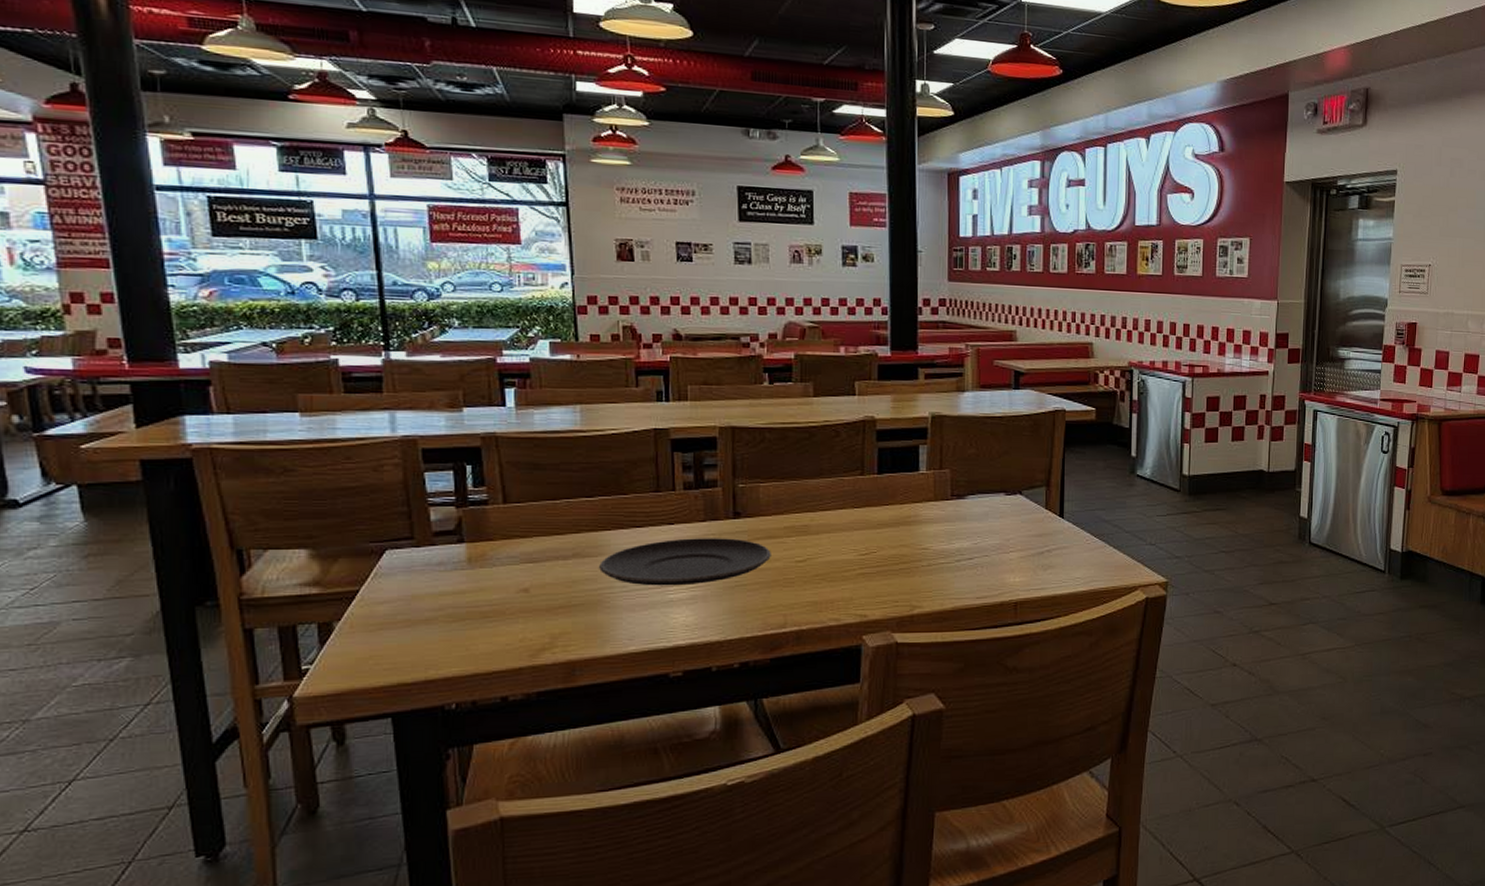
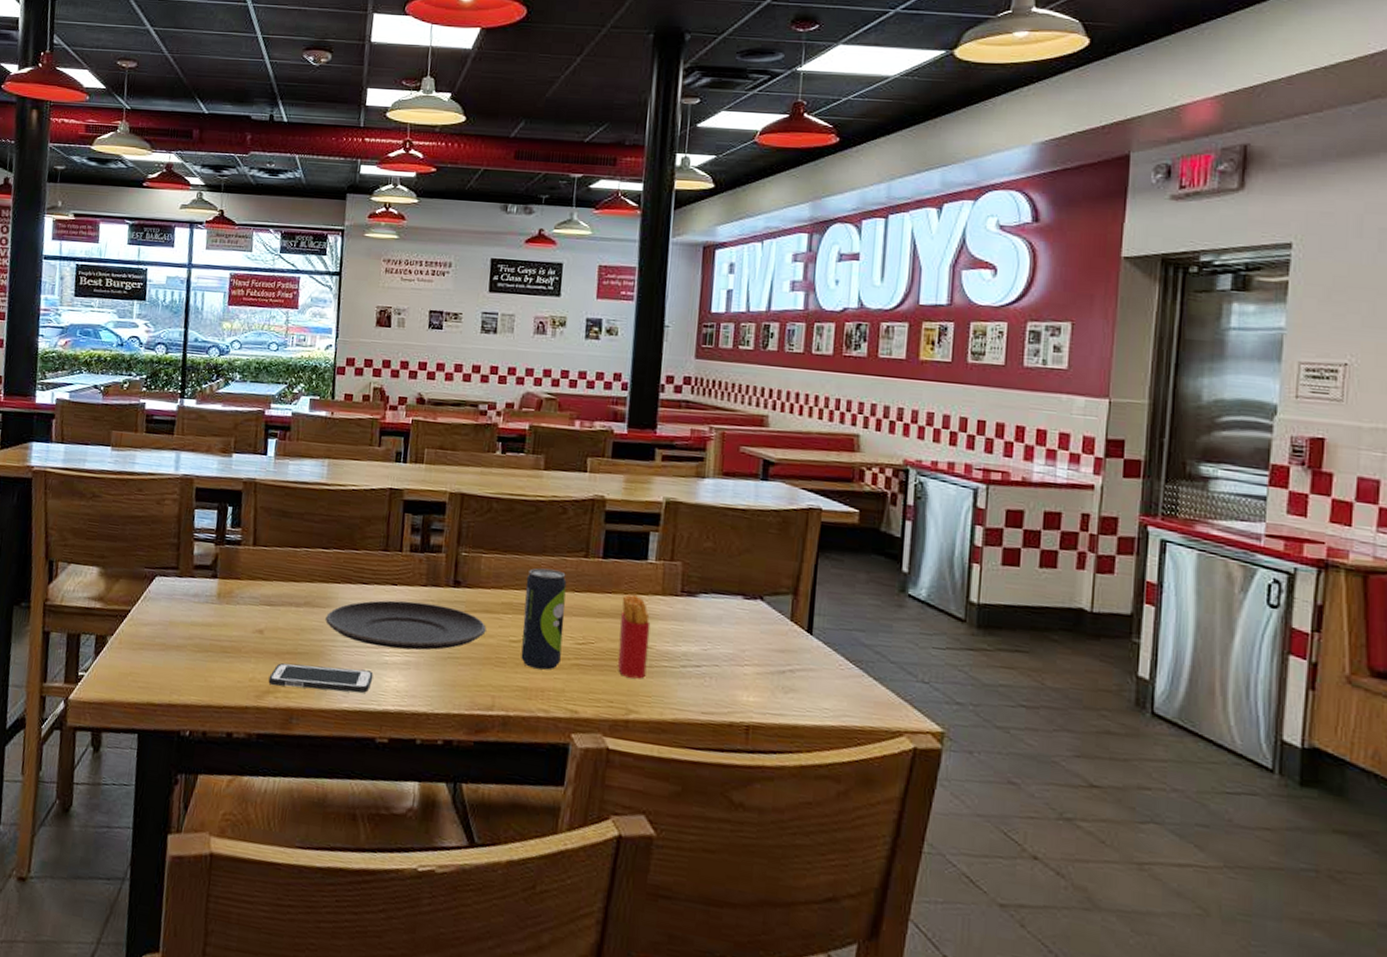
cell phone: none [542,611,659,641] -> present [268,663,374,693]
beverage can: none [806,490,847,583] -> present [521,568,567,670]
french fries: none [898,503,926,578] -> present [618,593,651,679]

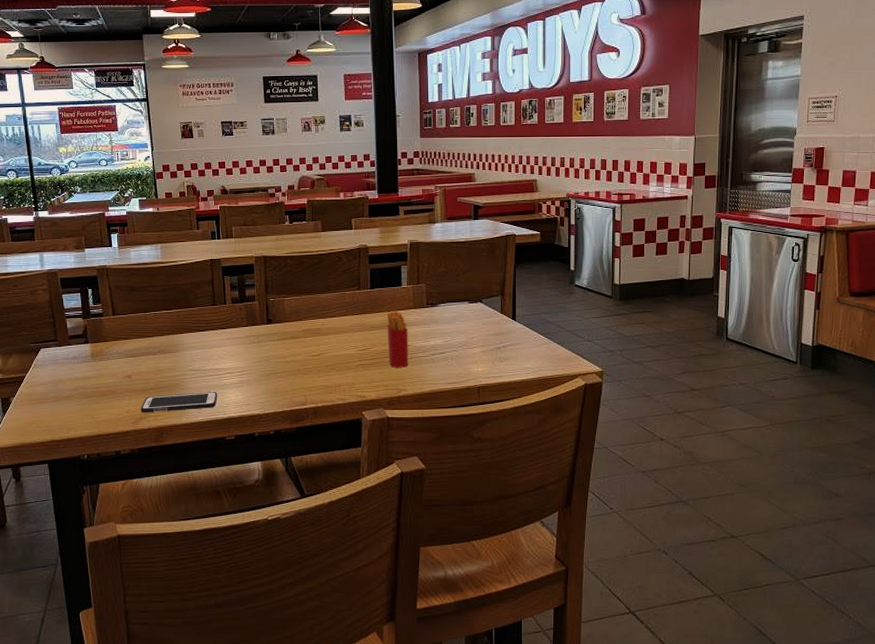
plate: present [325,600,487,650] -> none [177,338,295,374]
beverage can: present [521,568,567,670] -> none [318,302,349,372]

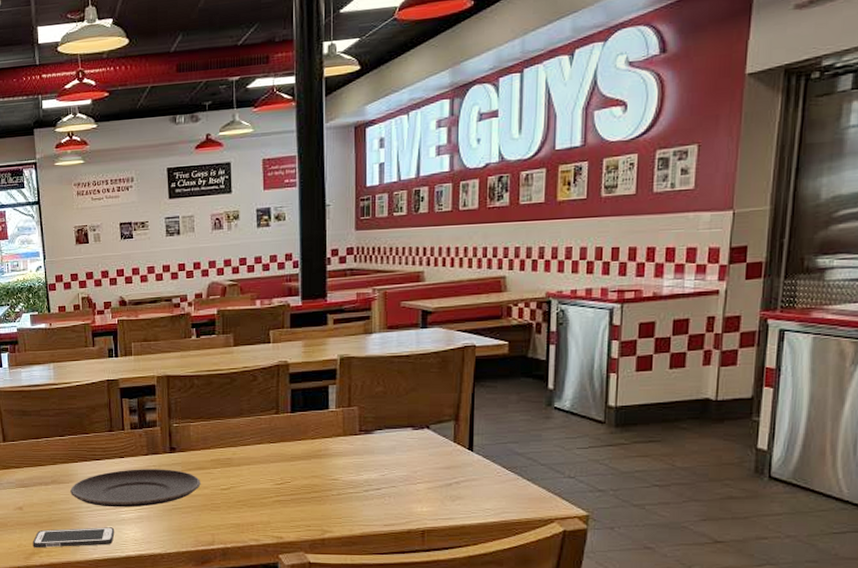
plate: none [177,338,295,374] -> present [70,469,201,508]
french fries: present [387,311,408,368] -> none [310,438,336,505]

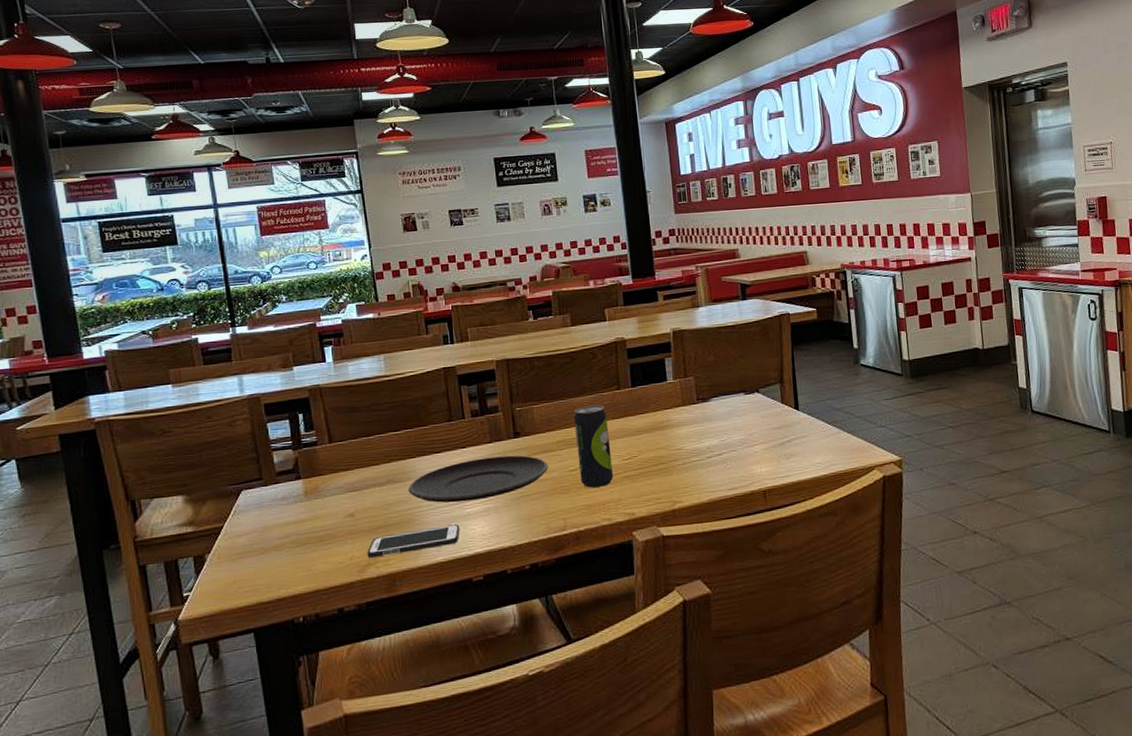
beverage can: none [229,427,264,508] -> present [573,405,613,488]

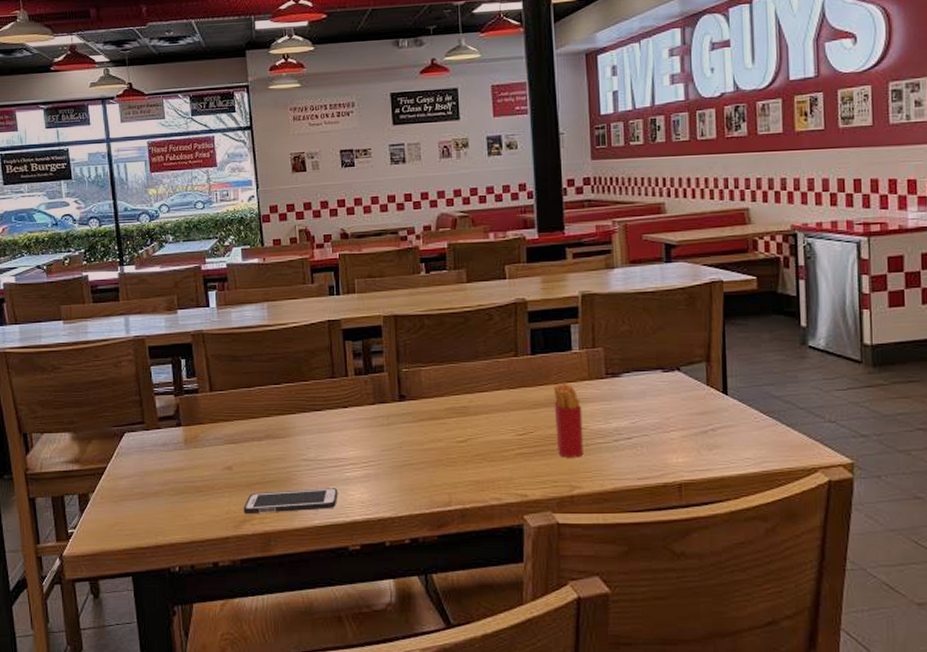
plate: present [408,455,549,503] -> none [287,420,435,465]
beverage can: present [573,405,613,488] -> none [464,372,505,463]
french fries: none [652,410,682,477] -> present [553,383,584,458]

